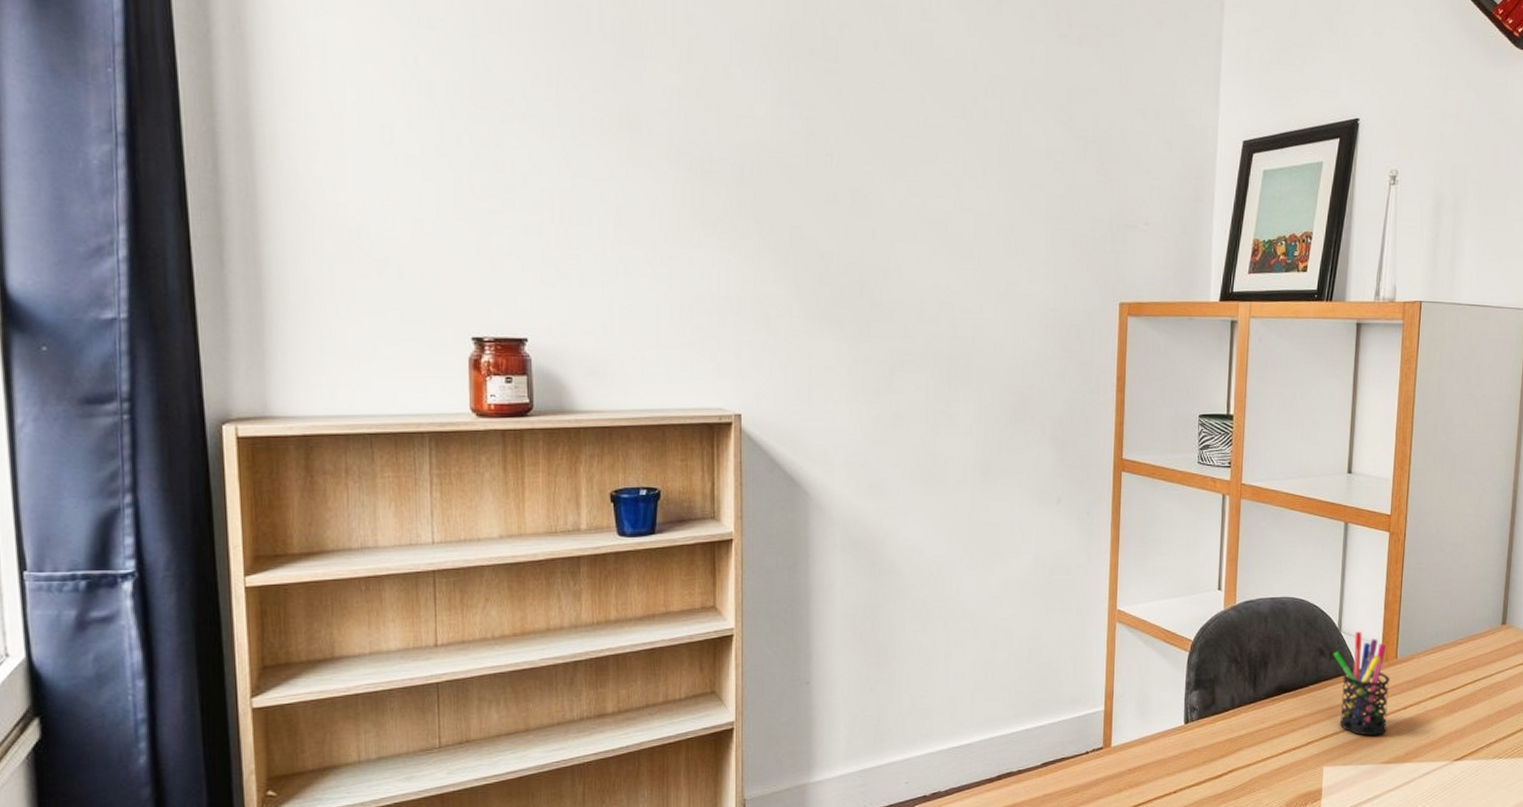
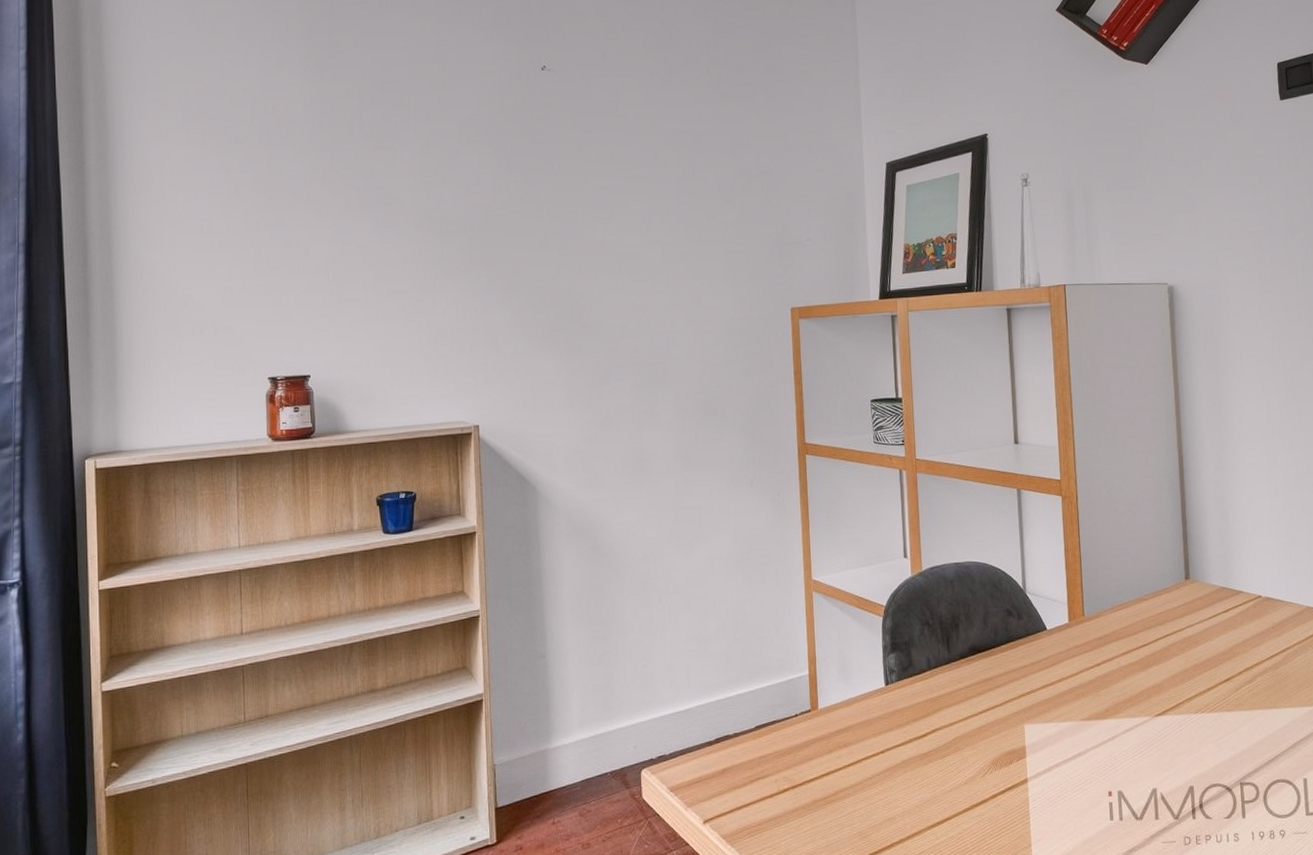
pen holder: present [1333,631,1390,736] -> none [1020,591,1083,693]

